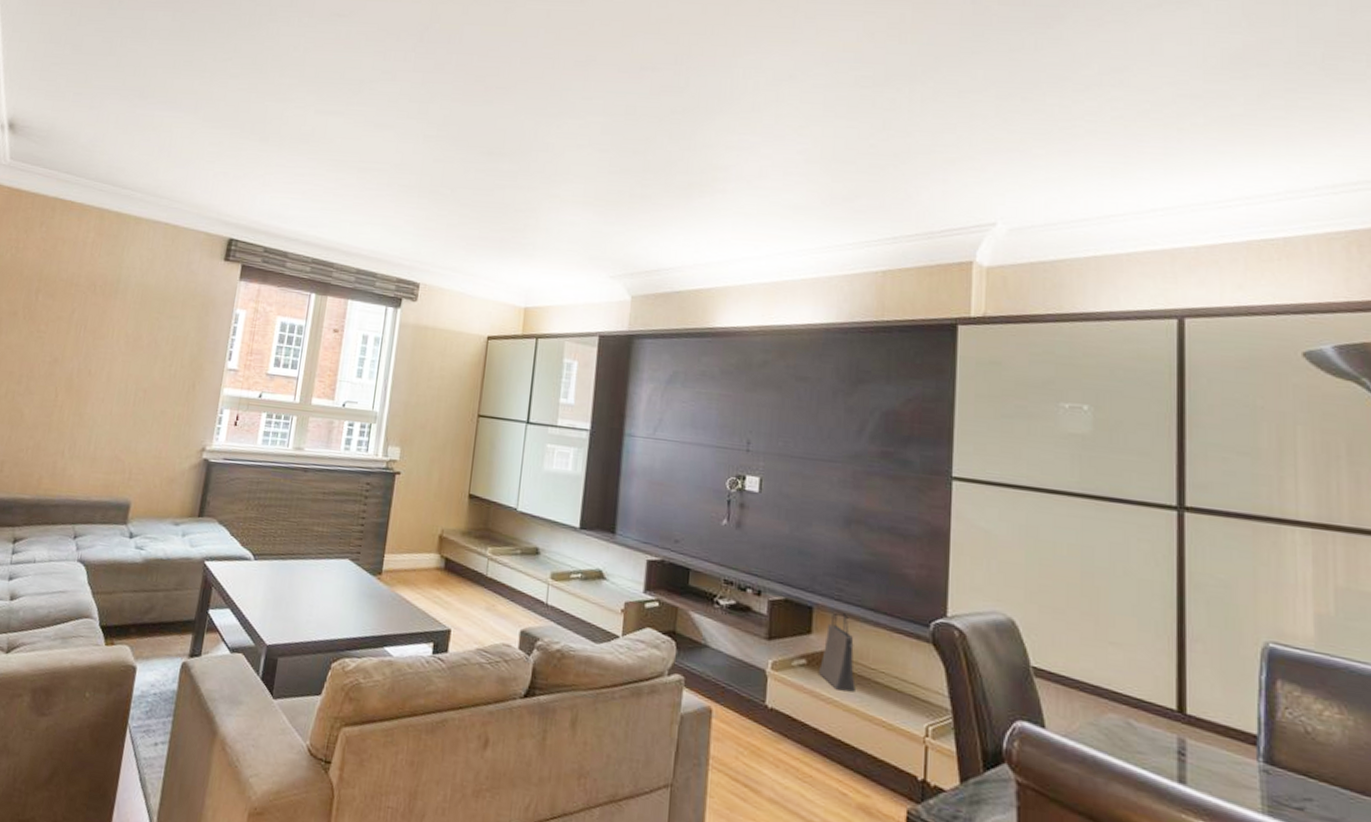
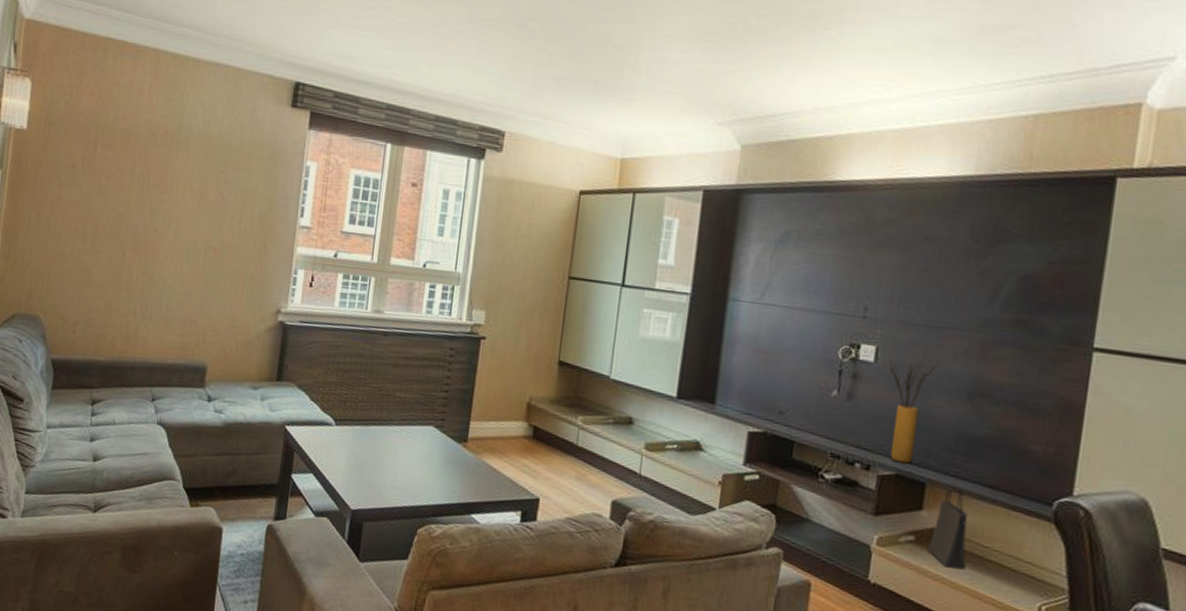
vase: none [772,490,817,589] -> present [889,361,939,464]

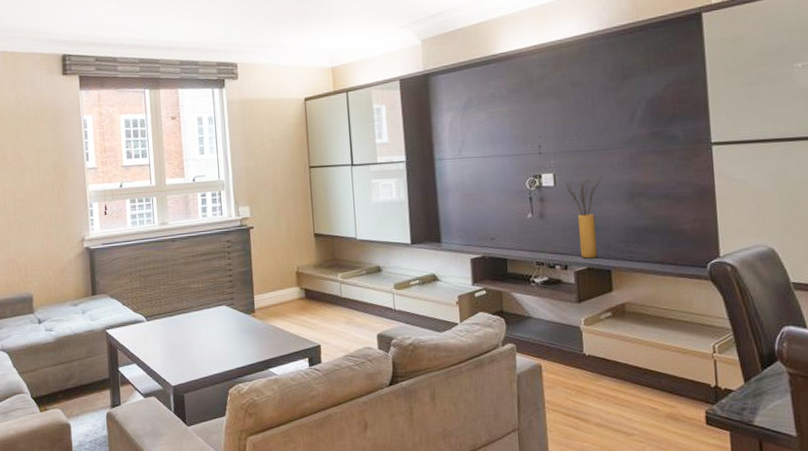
handbag: present [927,488,968,570] -> none [623,270,654,331]

